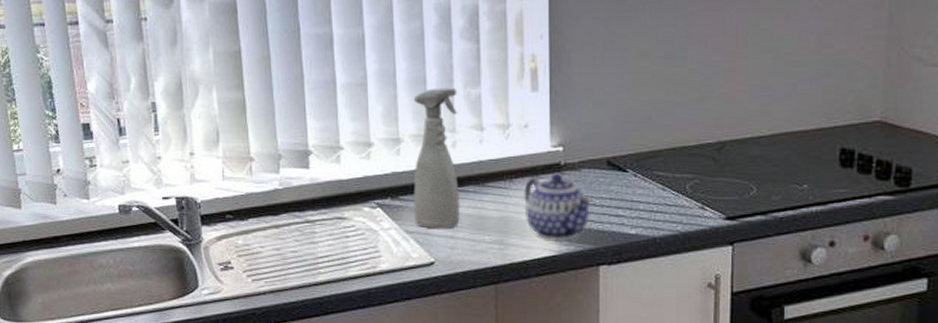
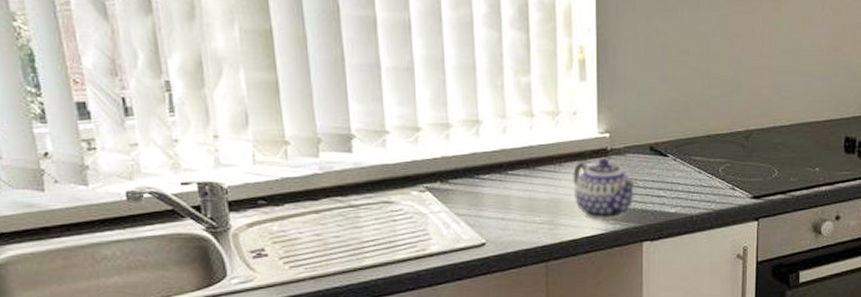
spray bottle: present [413,87,460,229] -> none [463,75,511,211]

